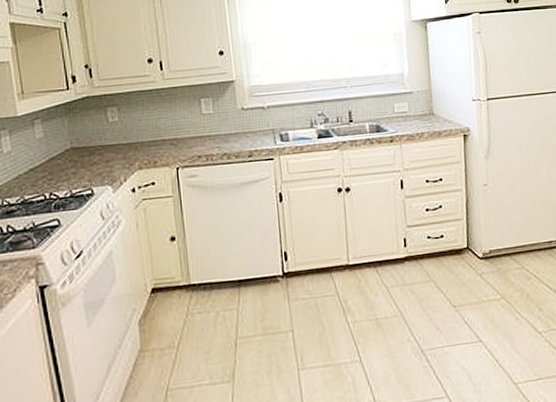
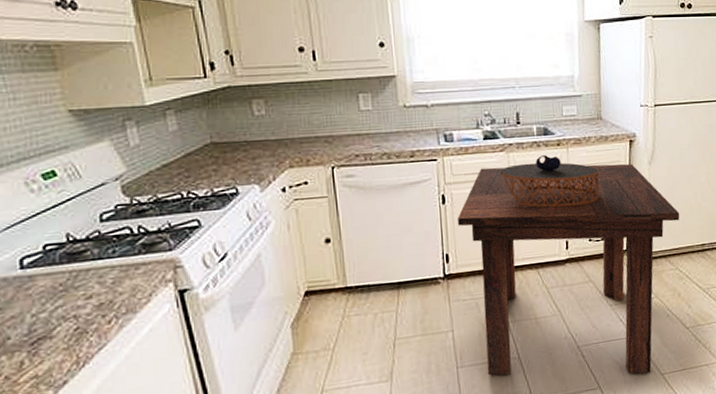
dining table: none [294,158,522,383] -> present [457,164,680,375]
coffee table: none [335,152,436,205] -> present [500,155,599,208]

